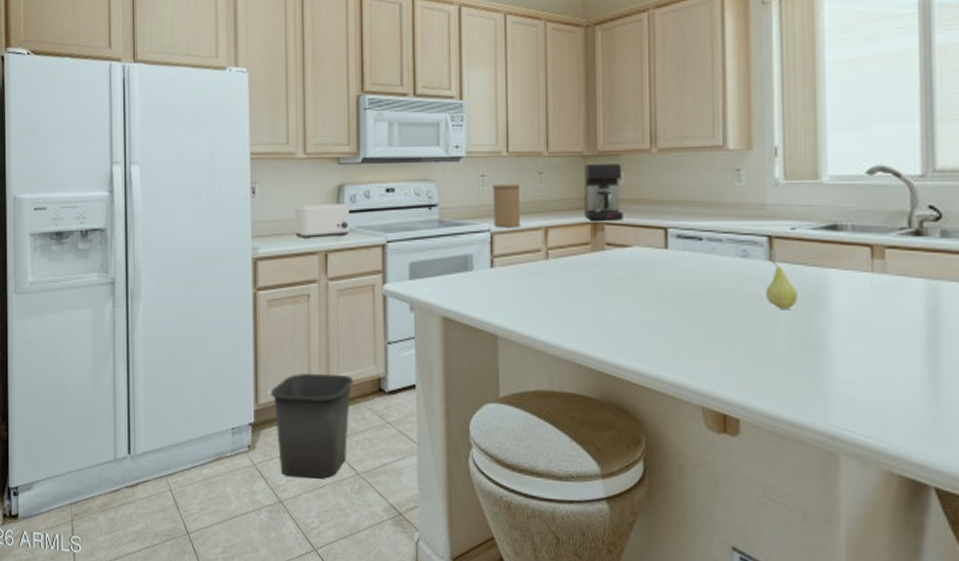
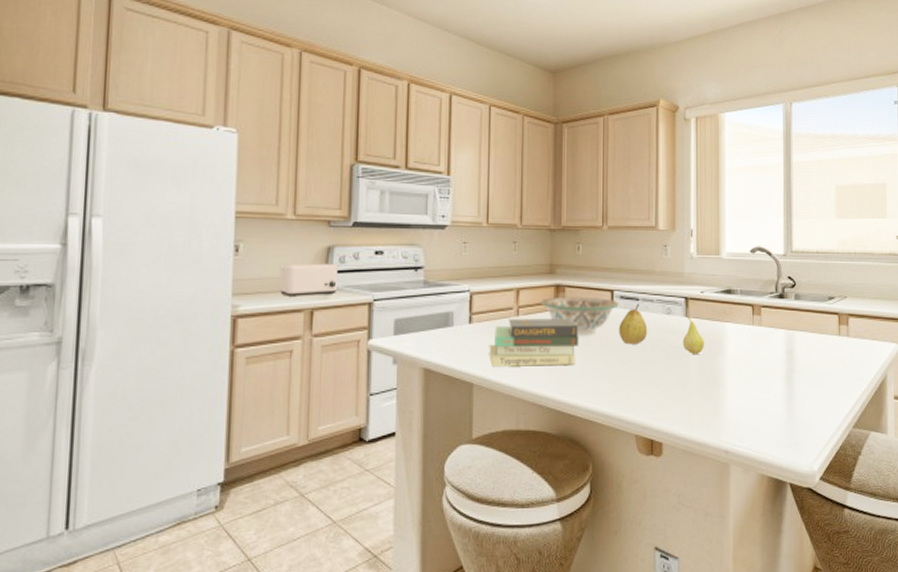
waste bin: present [270,373,353,479] -> none [244,427,333,533]
canister: present [493,184,521,228] -> none [473,251,498,289]
books: none [514,262,625,319] -> present [489,318,579,367]
decorative bowl: none [574,236,675,283] -> present [540,296,619,335]
coffee maker: present [584,164,623,221] -> none [550,237,580,284]
fruit: none [676,244,716,295] -> present [619,303,648,345]

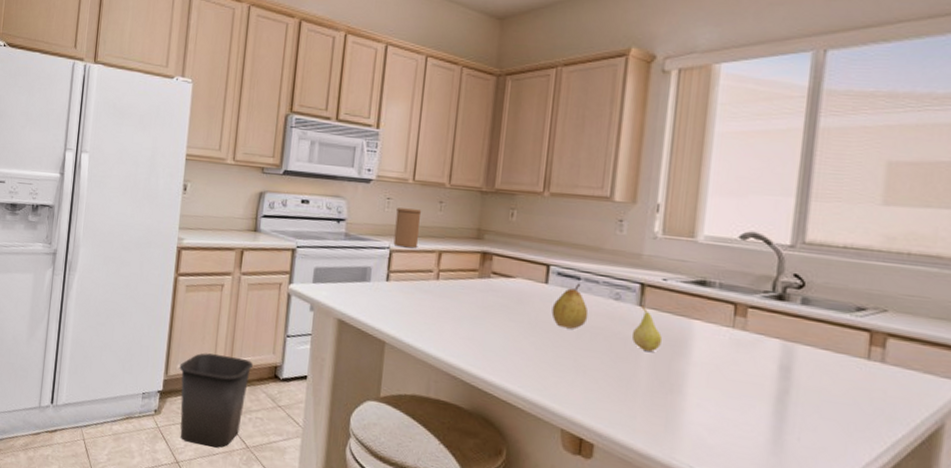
waste bin: none [244,427,333,533] -> present [179,353,253,448]
toaster: present [279,263,339,296] -> none [216,205,267,237]
canister: none [473,251,498,289] -> present [393,207,422,249]
books: present [489,318,579,367] -> none [403,281,504,340]
decorative bowl: present [540,296,619,335] -> none [463,264,555,311]

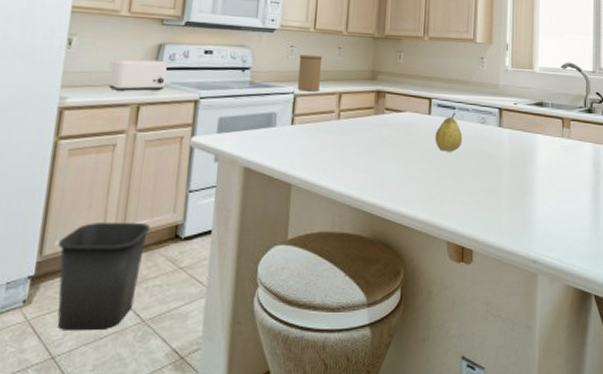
toaster: none [216,205,267,237] -> present [107,59,167,91]
fruit: present [631,305,663,352] -> none [495,126,517,163]

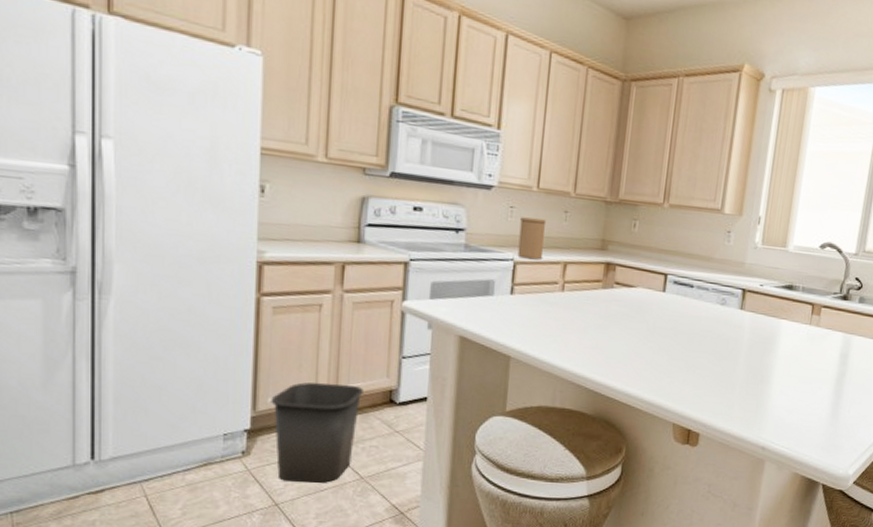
toaster: present [107,59,167,91] -> none [308,211,373,249]
fruit: present [435,112,463,152] -> none [667,291,699,333]

